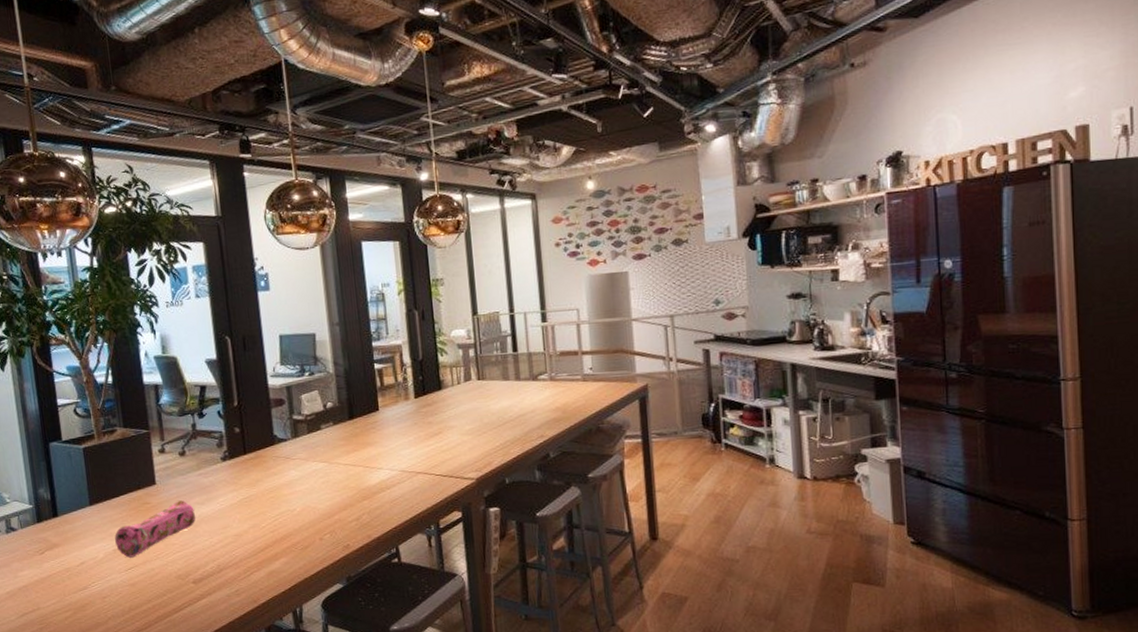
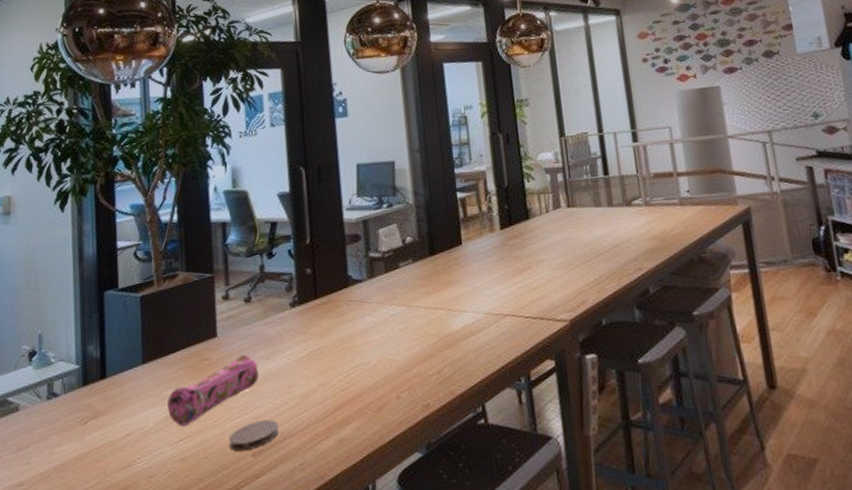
coaster: none [171,554,216,579] -> present [228,419,279,452]

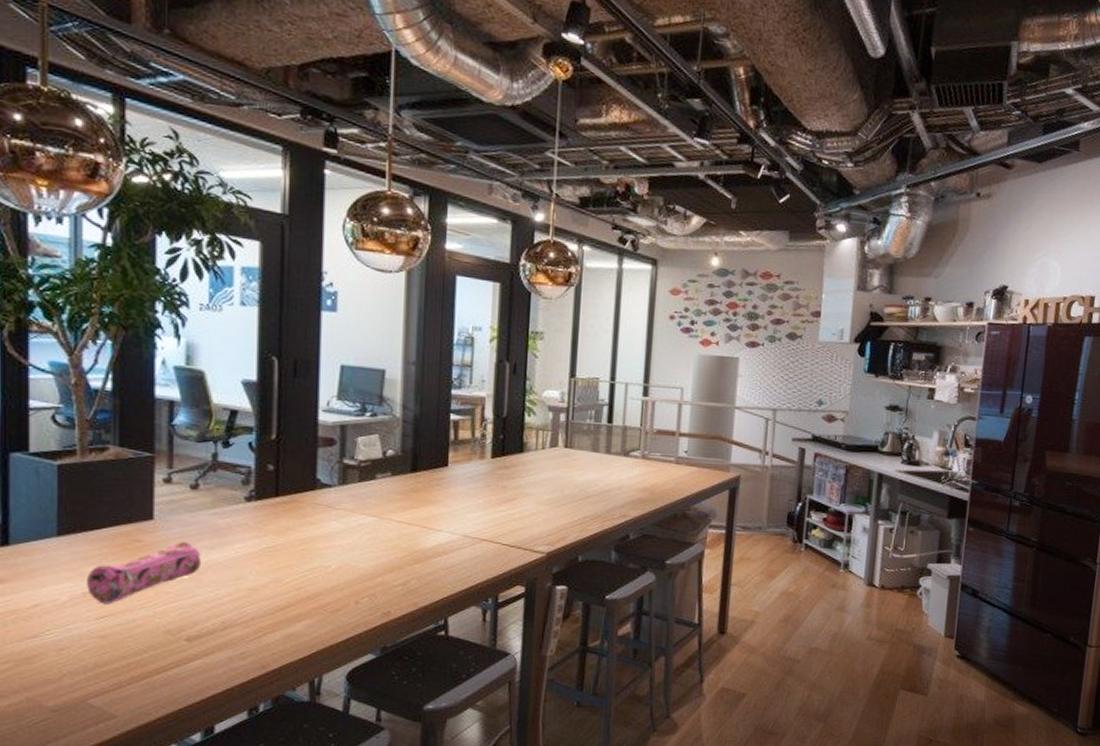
coaster: present [228,419,279,452] -> none [159,608,219,635]

